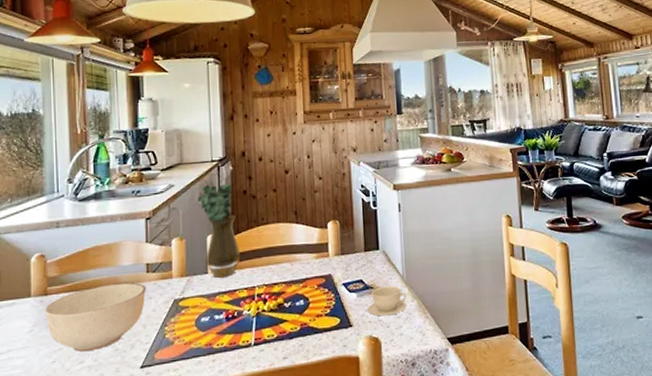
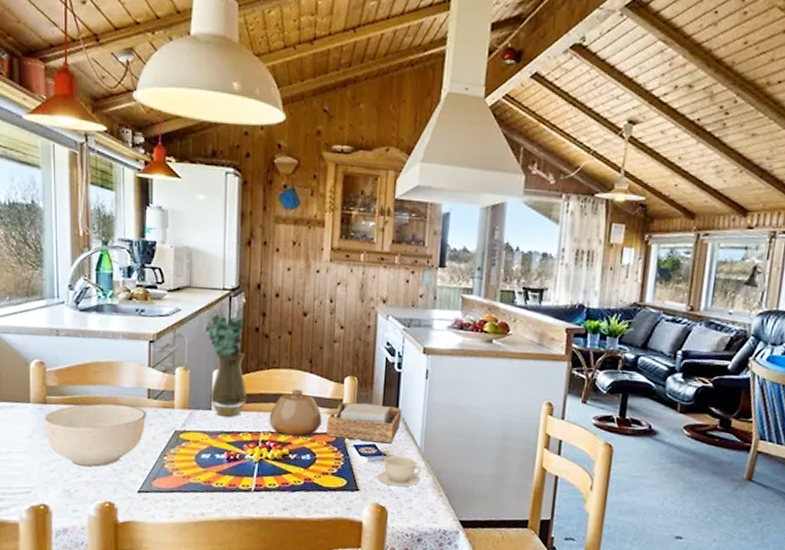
sugar bowl: none [262,240,311,285] -> present [269,389,322,436]
napkin holder: none [316,242,383,280] -> present [326,401,402,444]

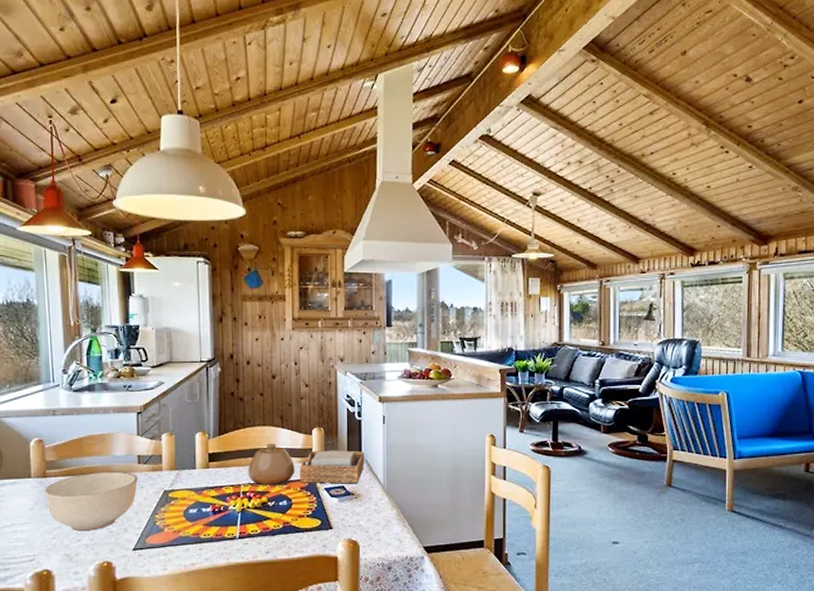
vase: present [205,310,248,417] -> none [186,380,228,473]
teacup: present [378,455,422,487] -> none [348,494,386,522]

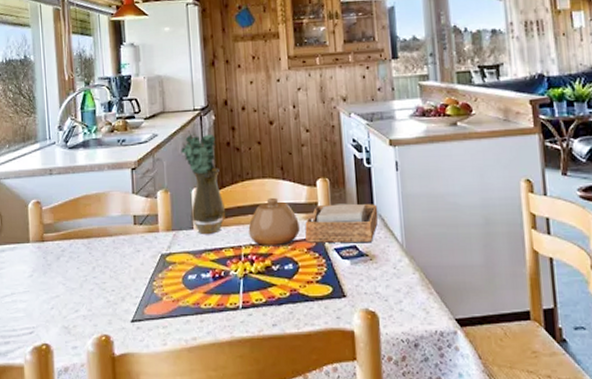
bowl: present [45,471,139,531] -> none [43,233,135,301]
vase: none [186,380,228,473] -> present [181,131,226,234]

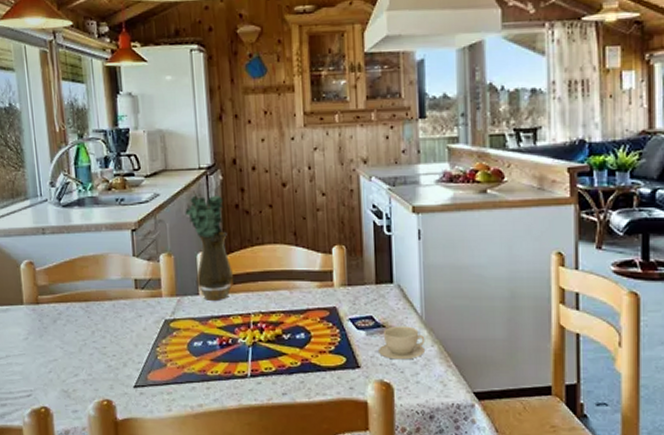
sugar bowl: present [248,197,300,245] -> none [258,264,313,313]
napkin holder: present [305,203,379,244] -> none [318,272,397,314]
teacup: none [363,254,408,288] -> present [379,326,426,360]

